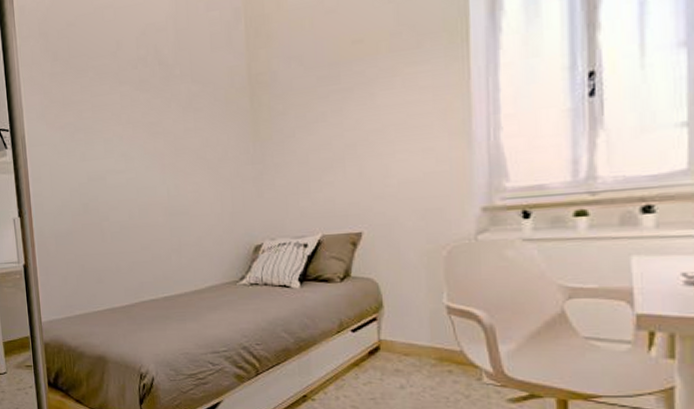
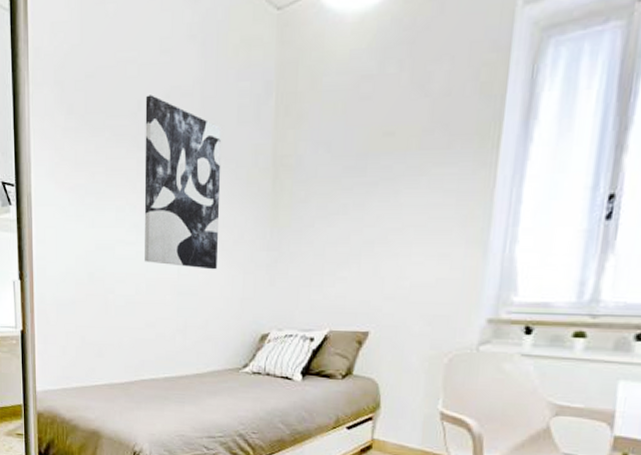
wall art: none [123,34,205,189] -> present [144,95,222,270]

